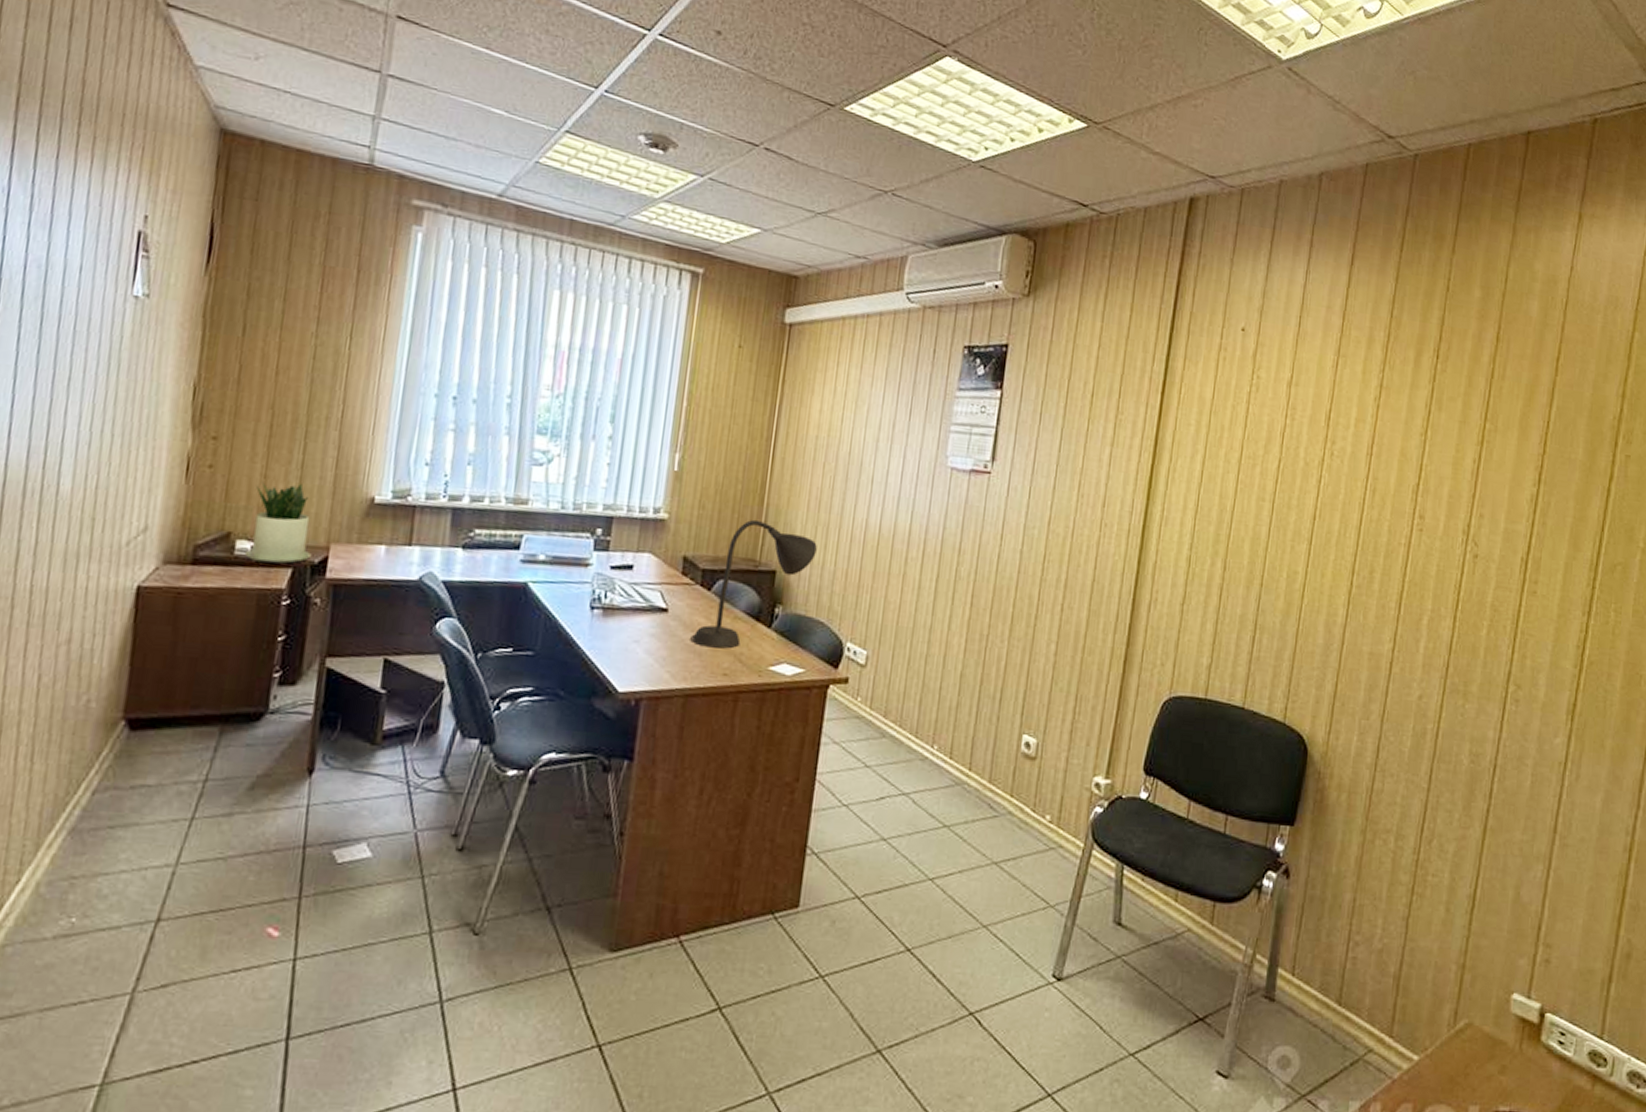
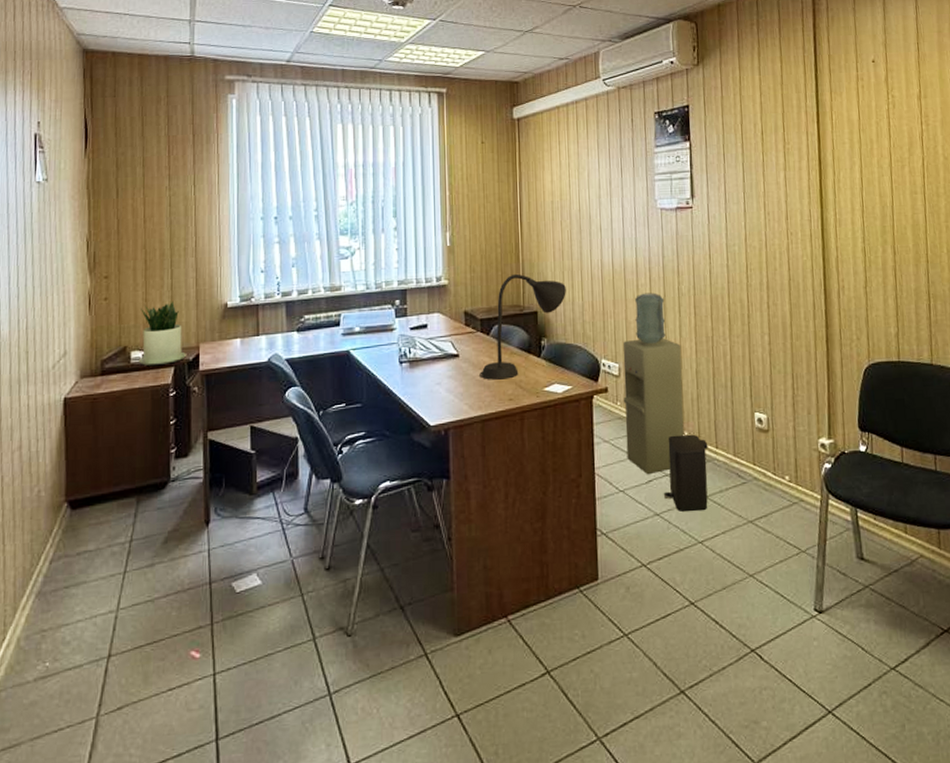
water cooler: none [858,568,948,791] -> present [623,292,684,475]
pedal bin: none [895,747,960,842] -> present [663,434,708,511]

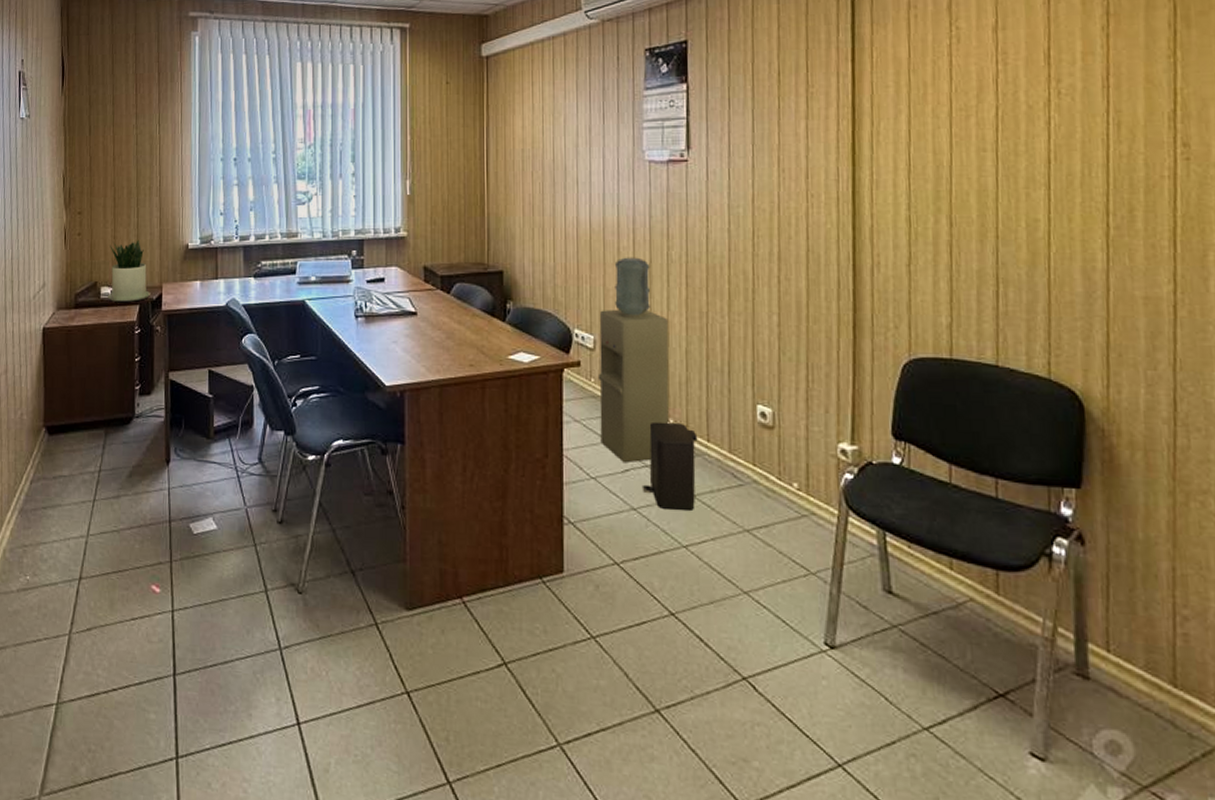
desk lamp: present [479,273,566,380] -> none [438,228,536,343]

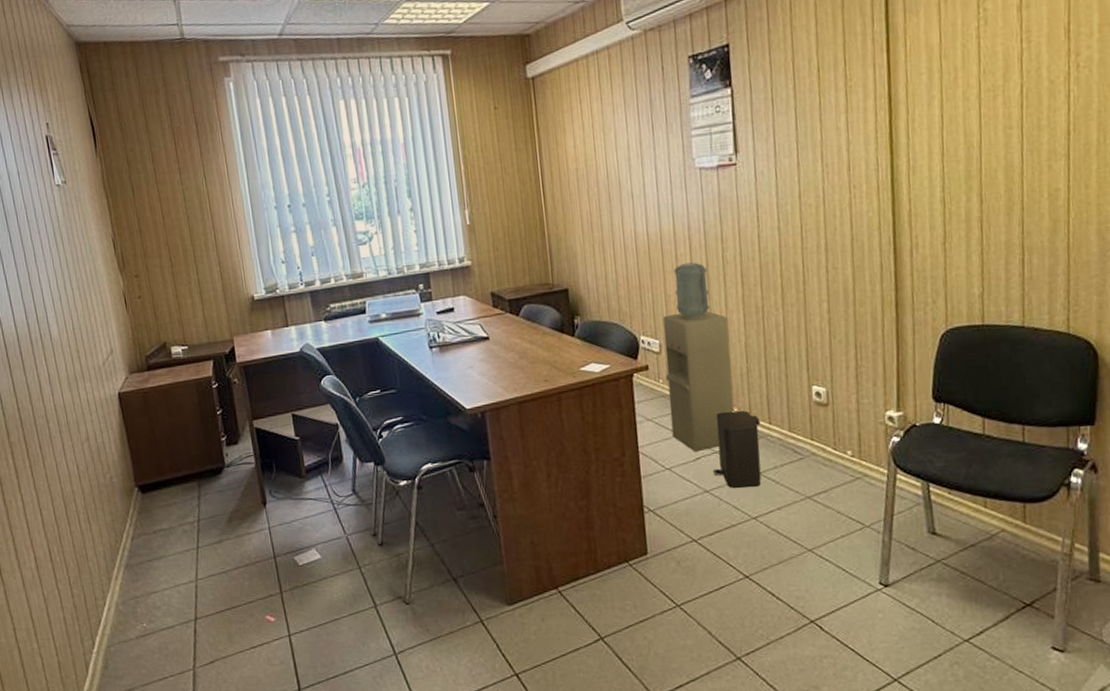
planter: present [108,239,151,302] -> none [173,296,223,360]

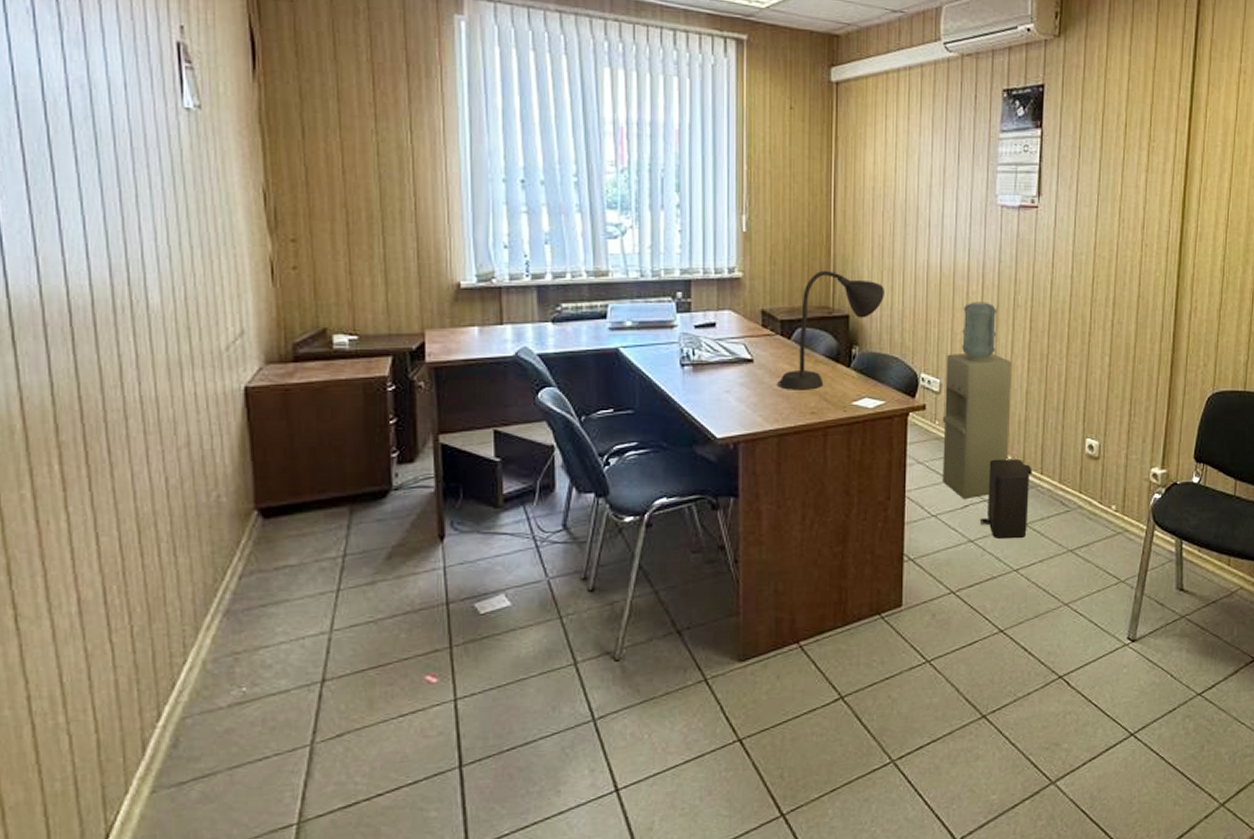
desk lamp: none [512,250,598,362] -> present [777,270,884,390]

